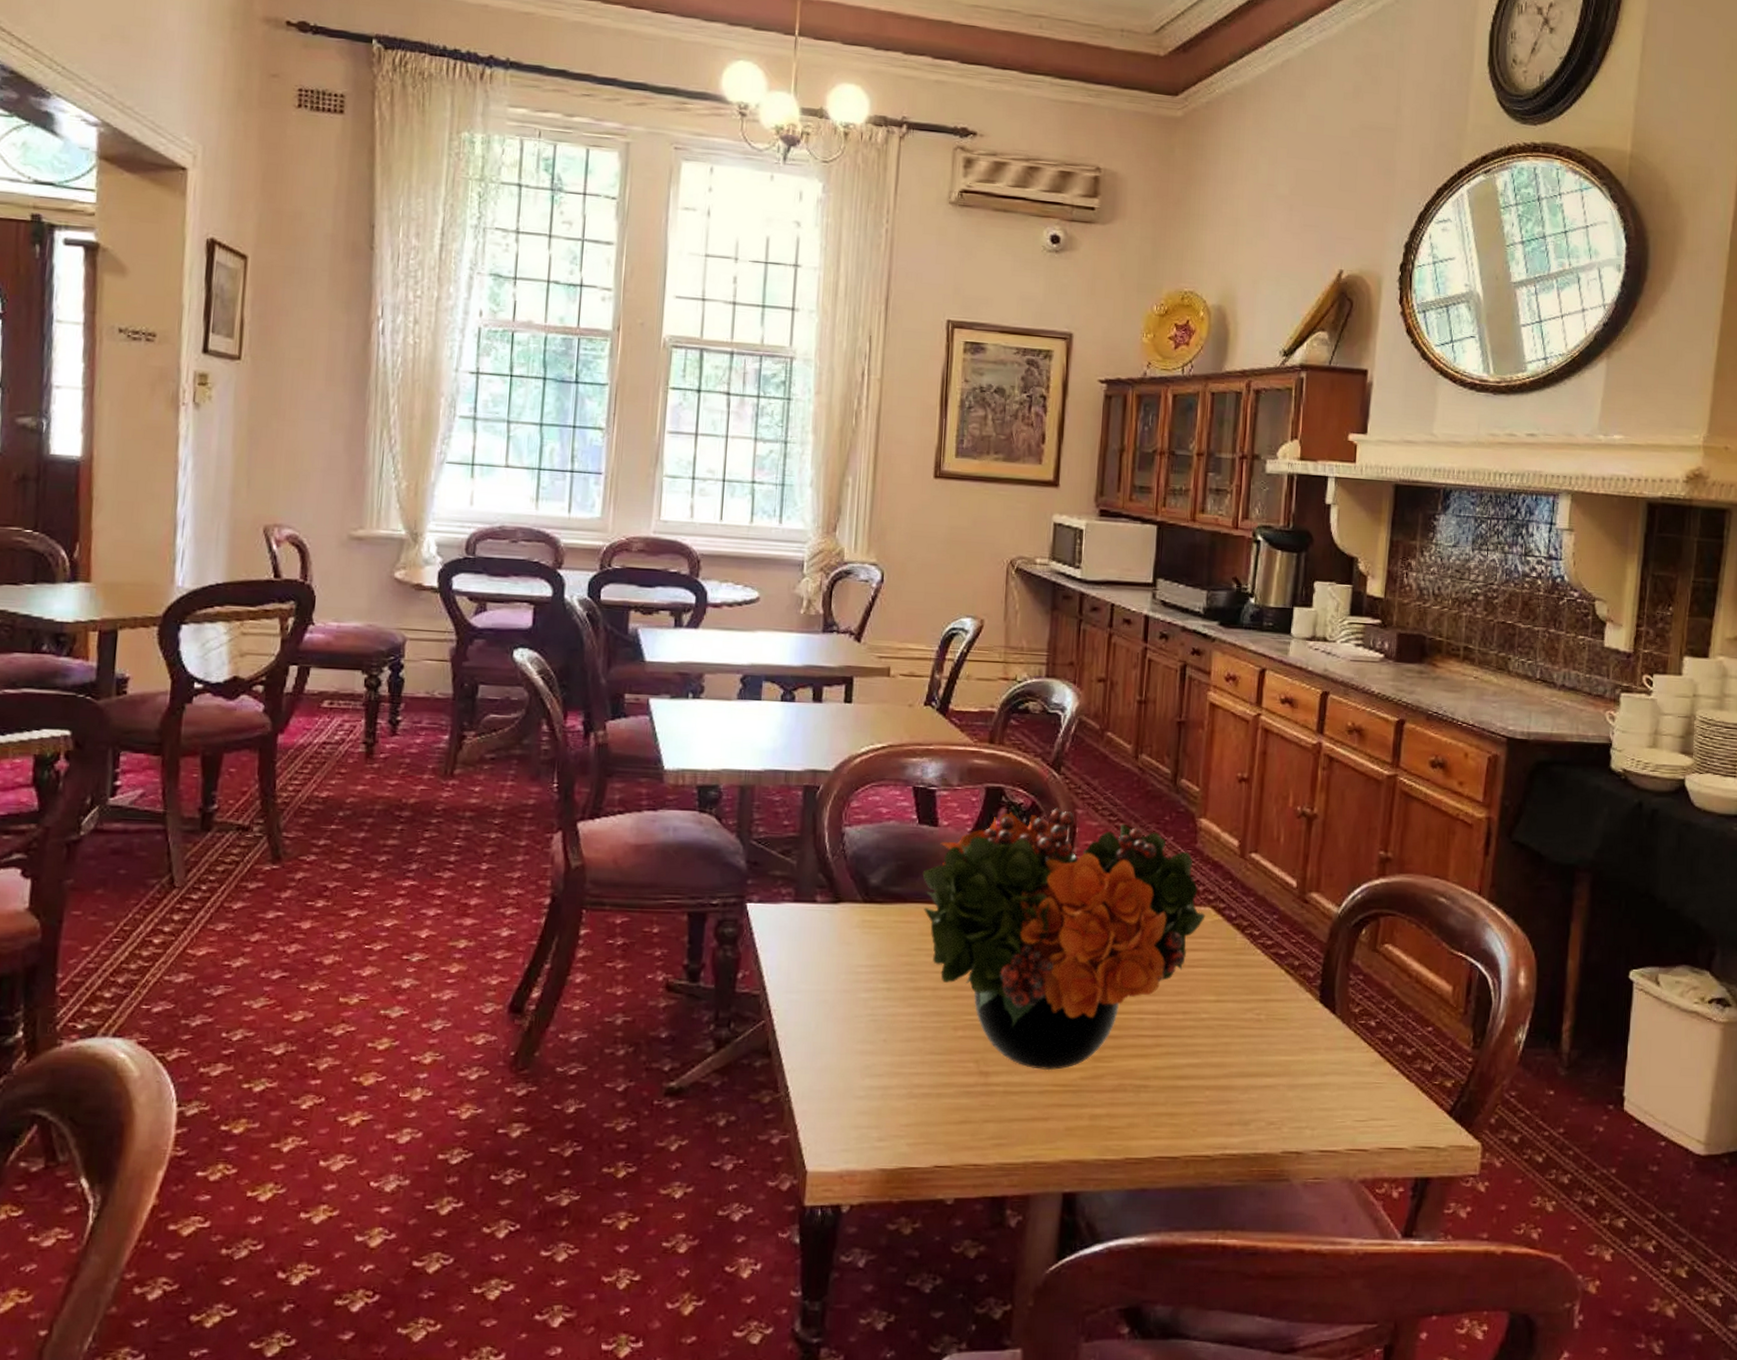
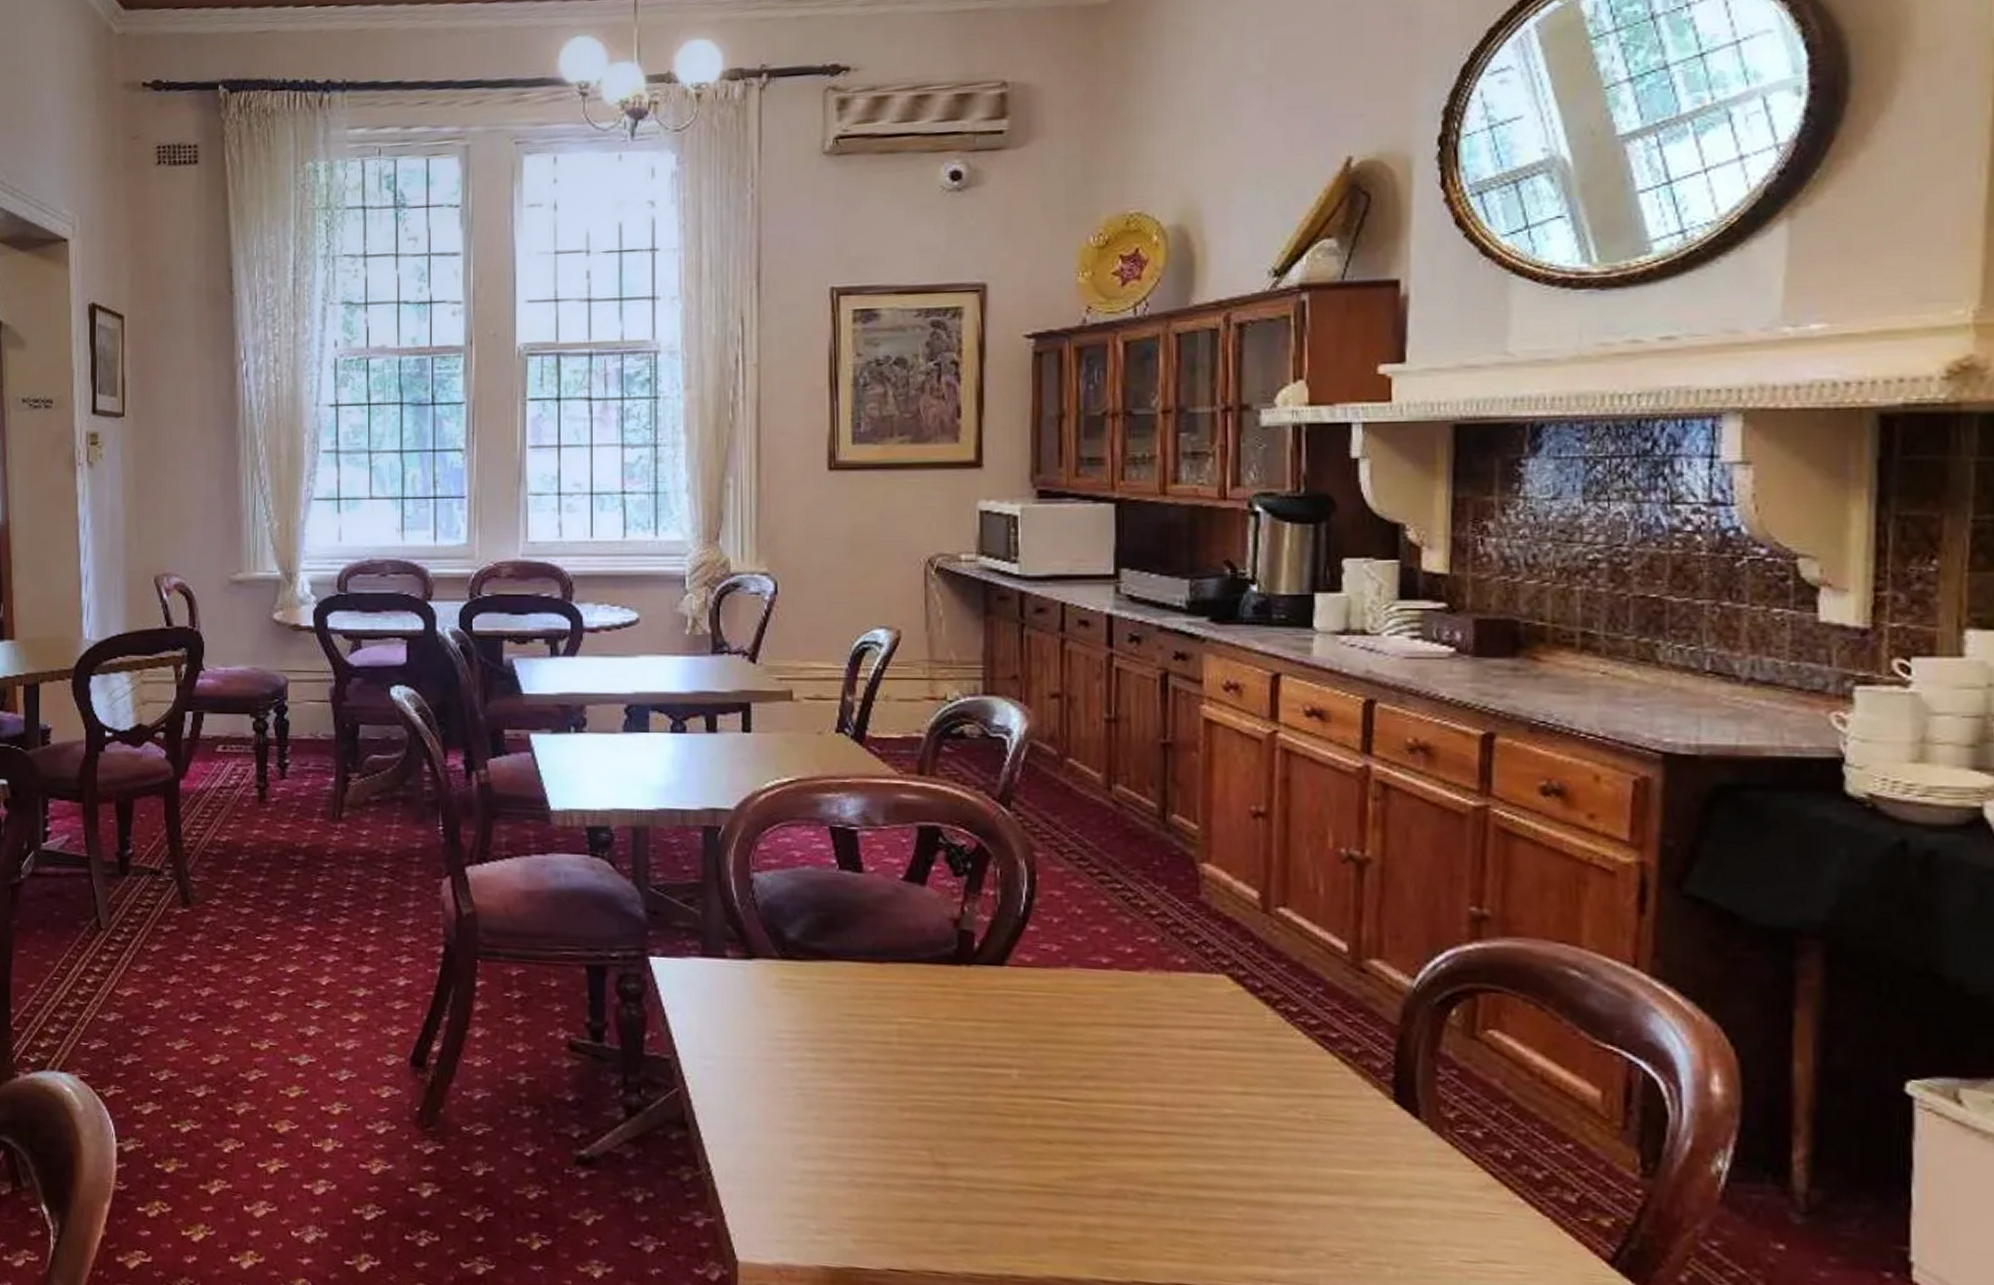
flower arrangement: present [922,807,1206,1071] -> none [848,850,1219,1167]

